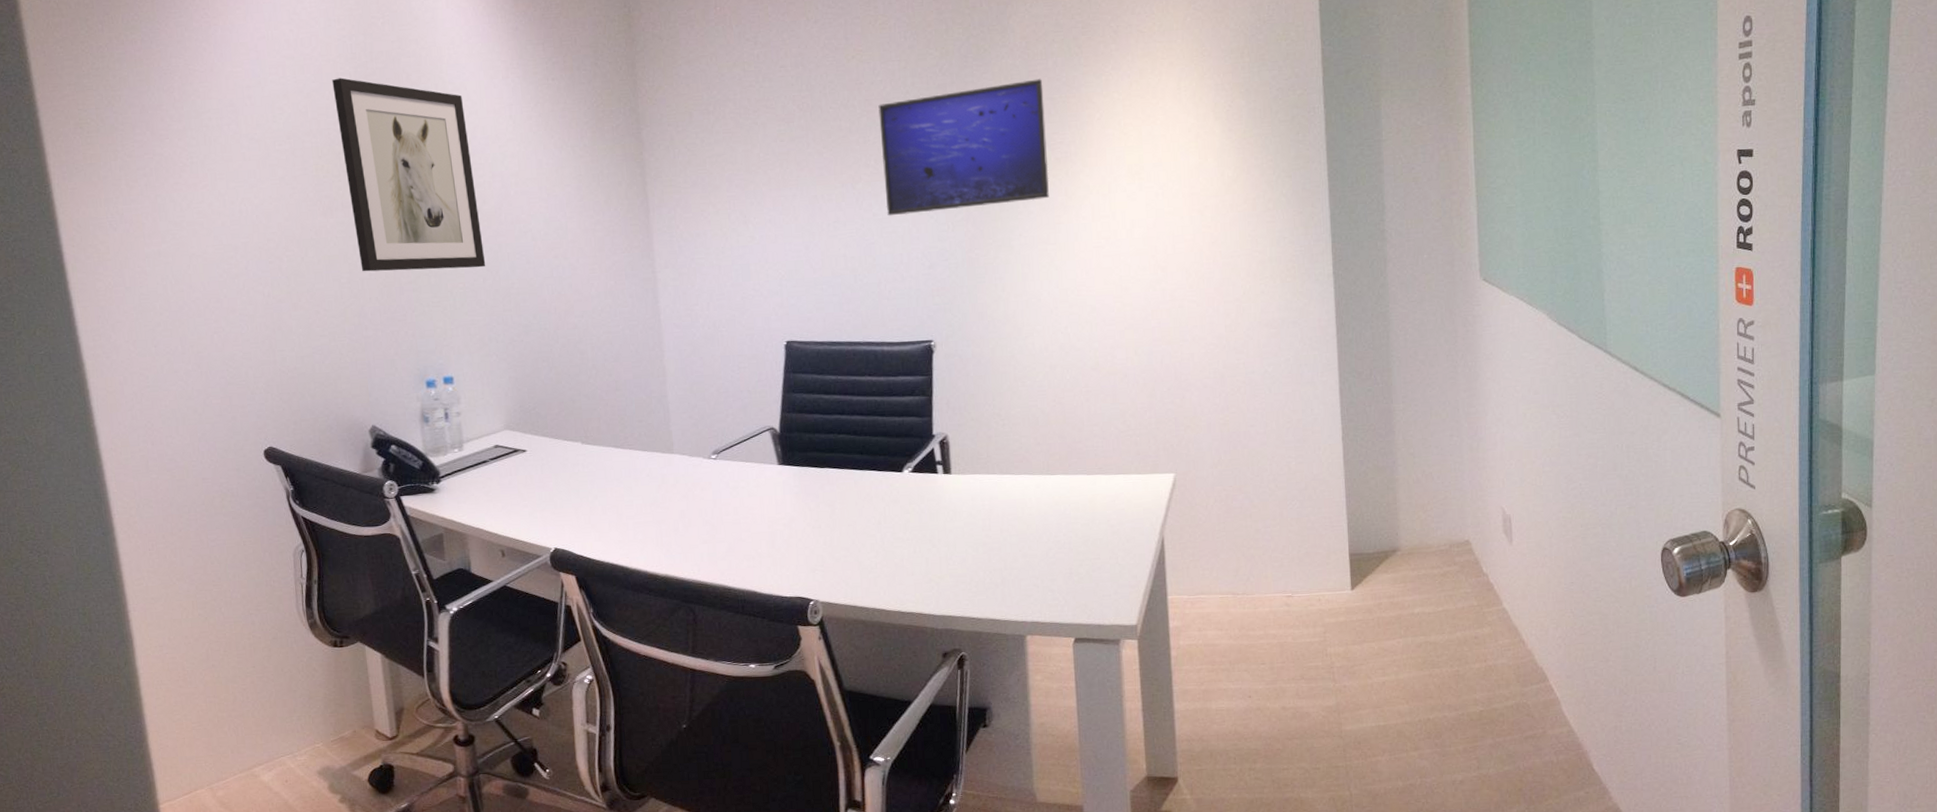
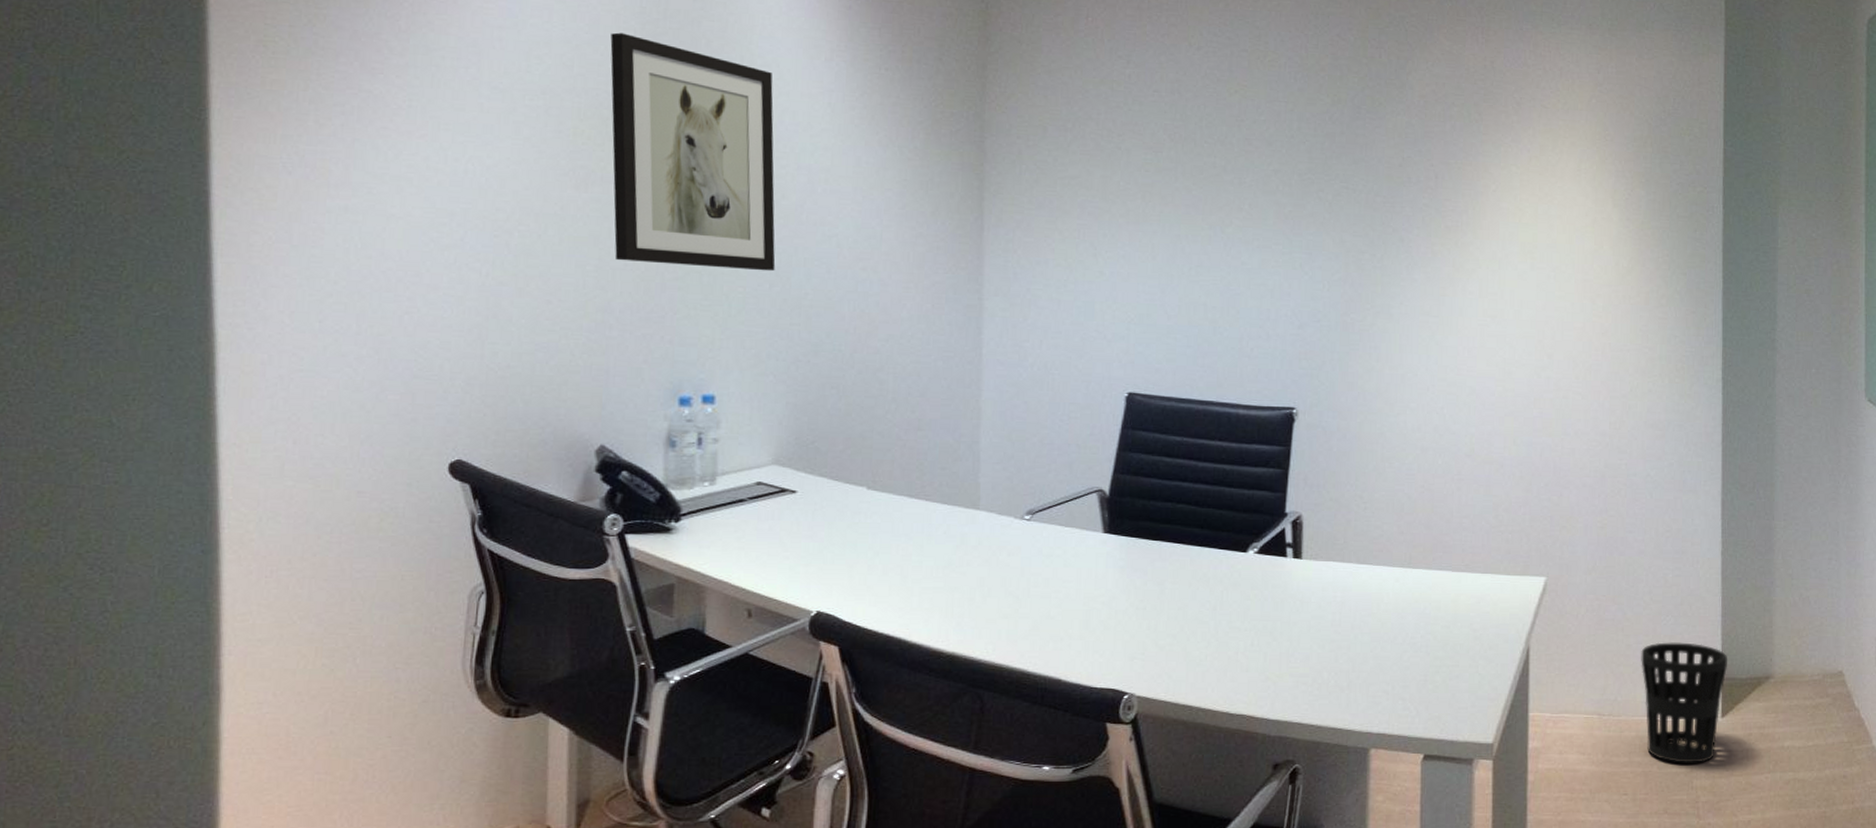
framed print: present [878,79,1049,216] -> none [1257,141,1439,268]
wastebasket: none [1269,523,1354,634] -> present [1641,642,1727,763]

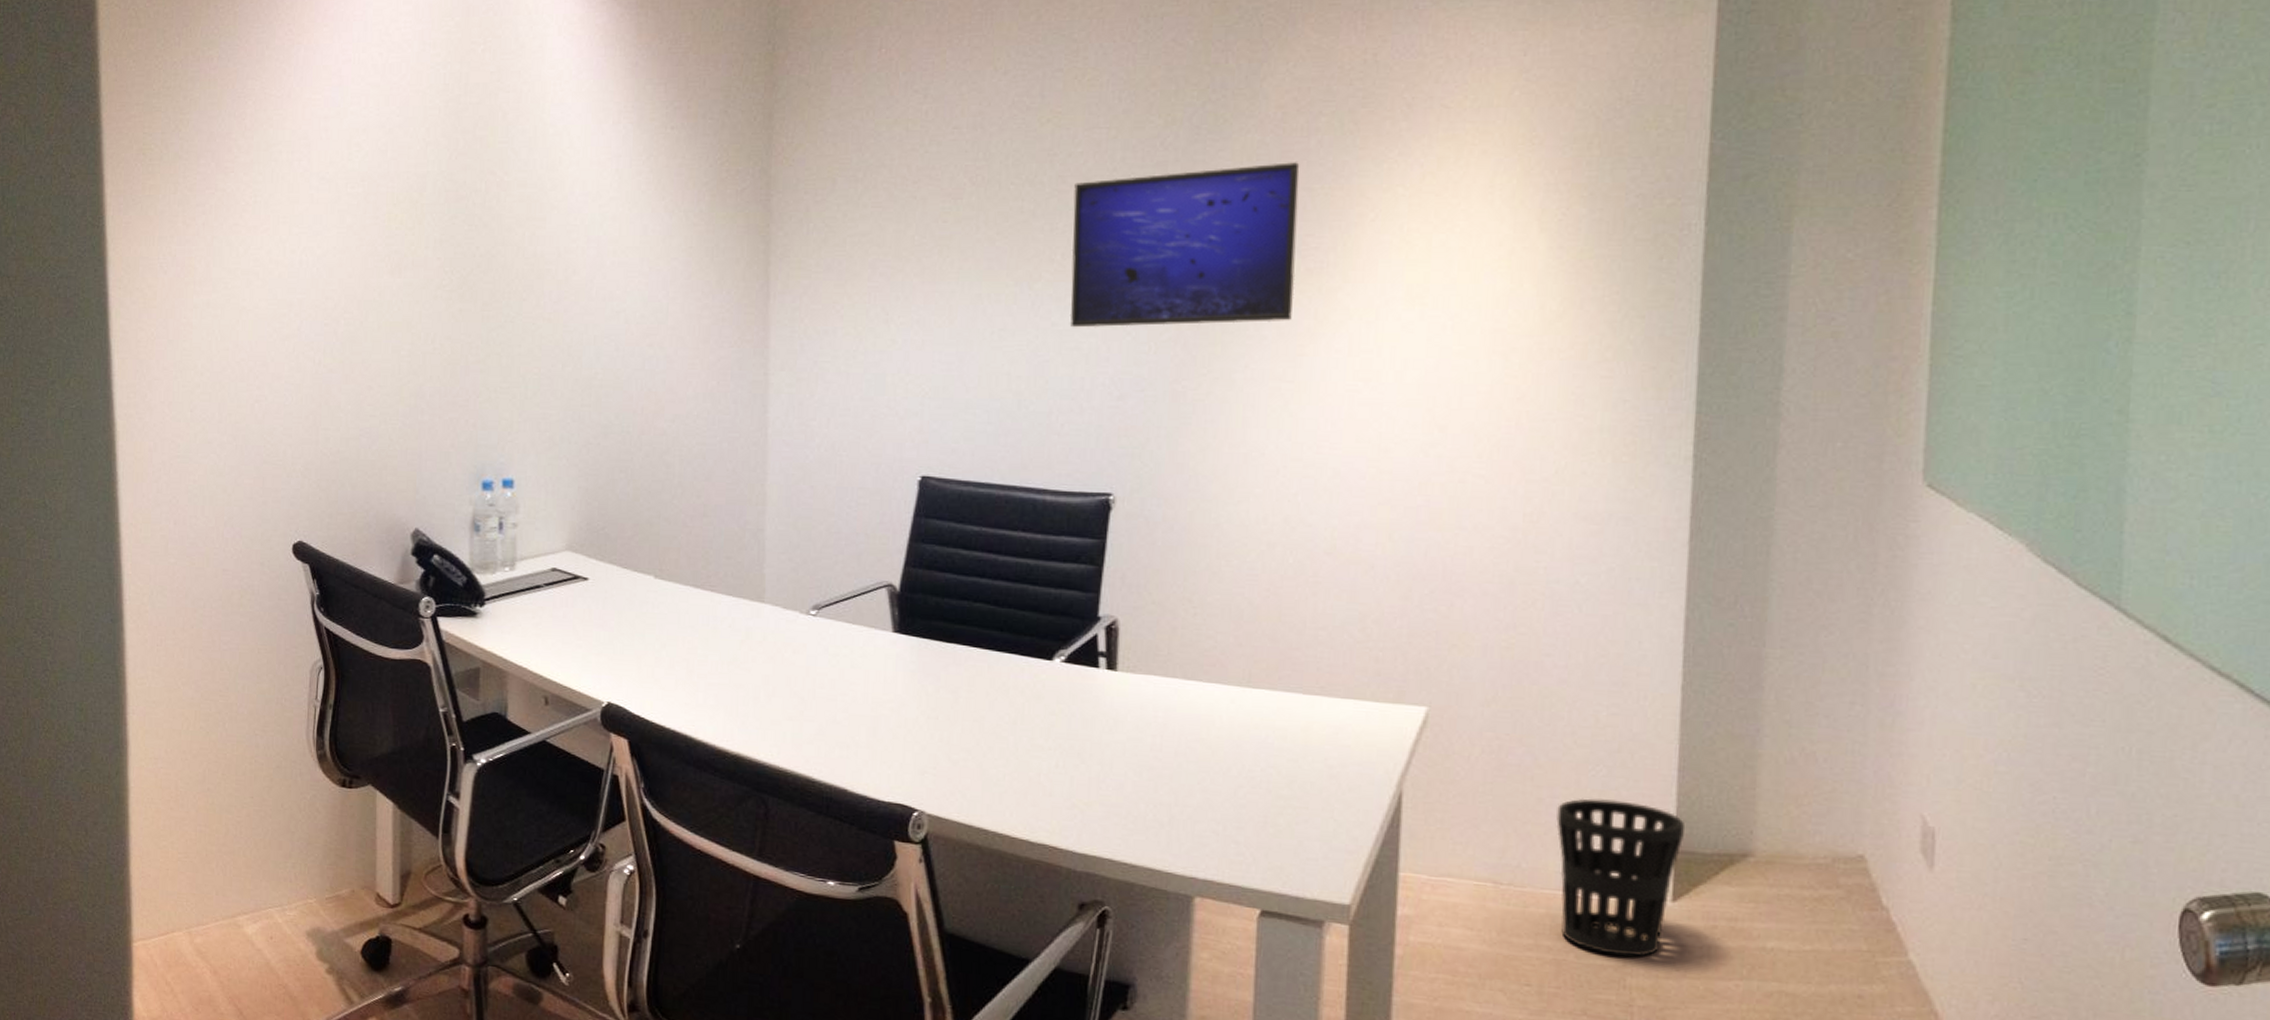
wall art: present [610,32,776,272] -> none [418,112,568,351]
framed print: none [1257,141,1439,268] -> present [1069,162,1300,328]

